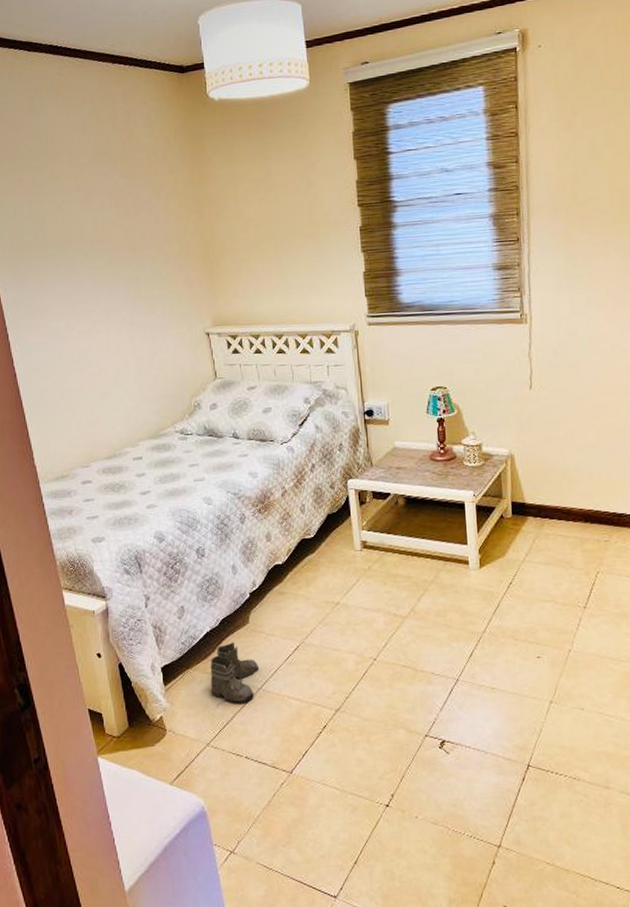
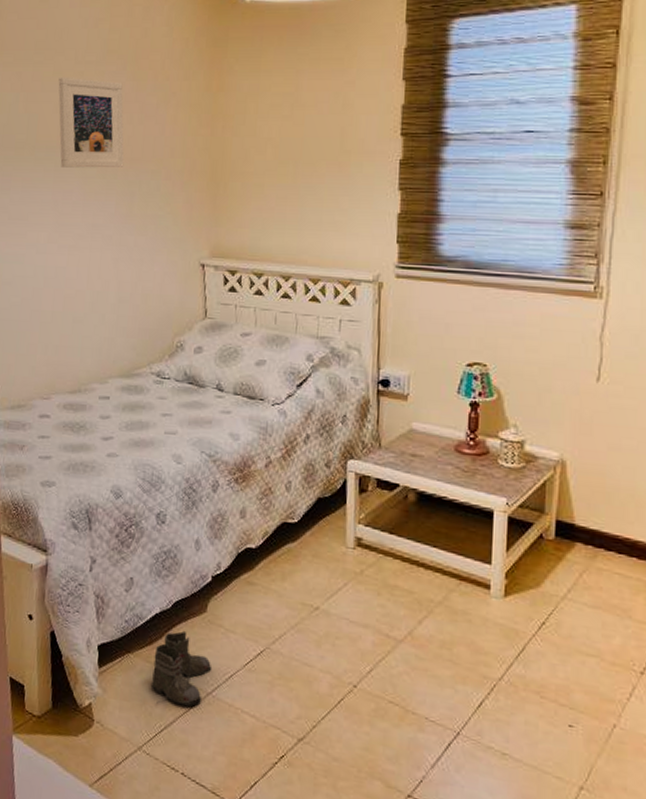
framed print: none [57,179,127,261] -> present [58,78,124,168]

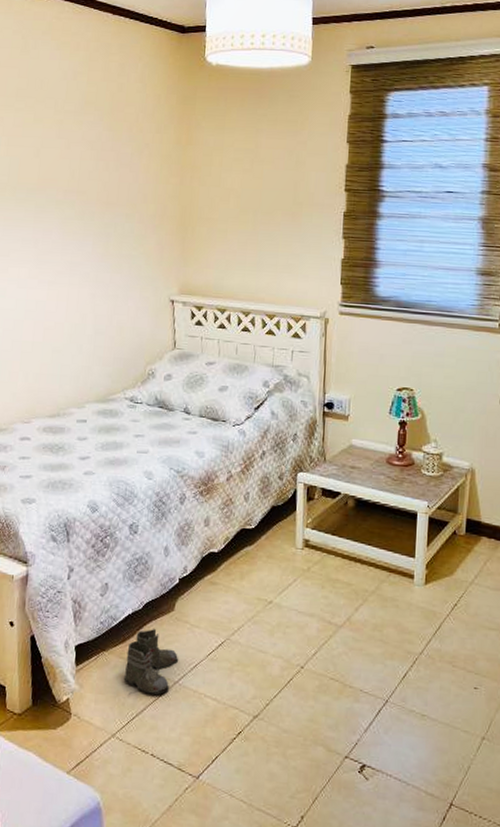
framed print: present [58,78,124,168] -> none [38,125,101,210]

